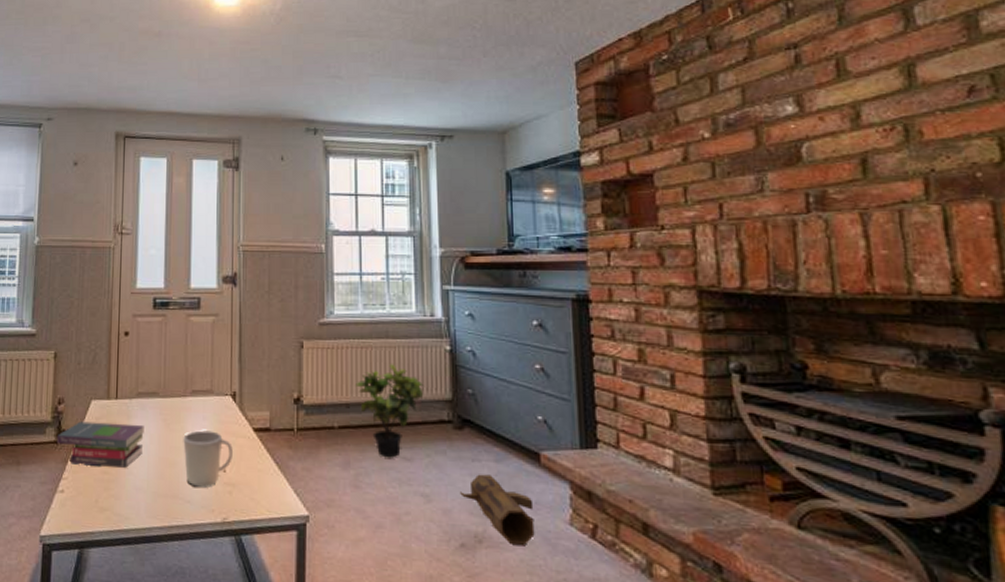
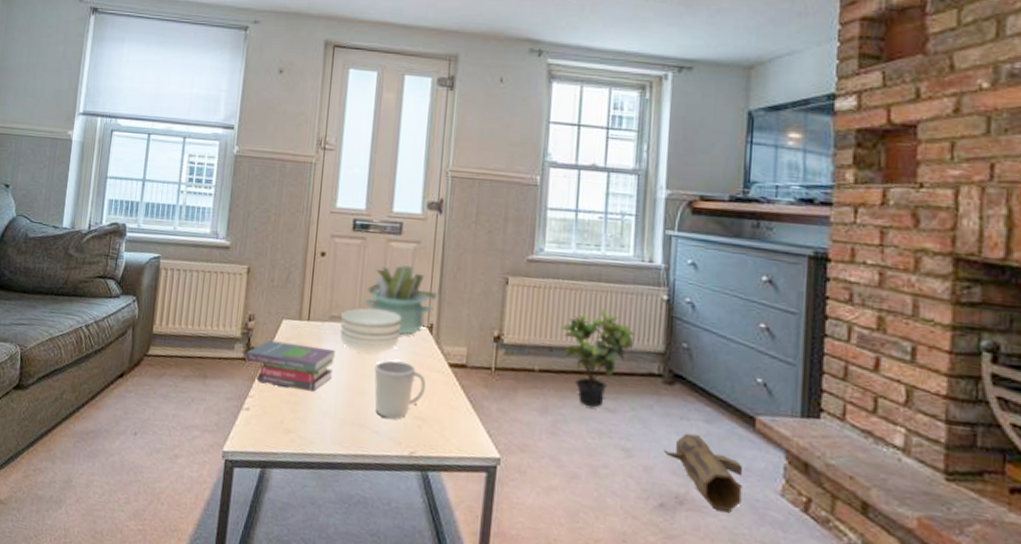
bowl: none [147,382,206,428] -> present [339,308,402,356]
decorative plant: none [169,338,239,405] -> present [365,265,439,335]

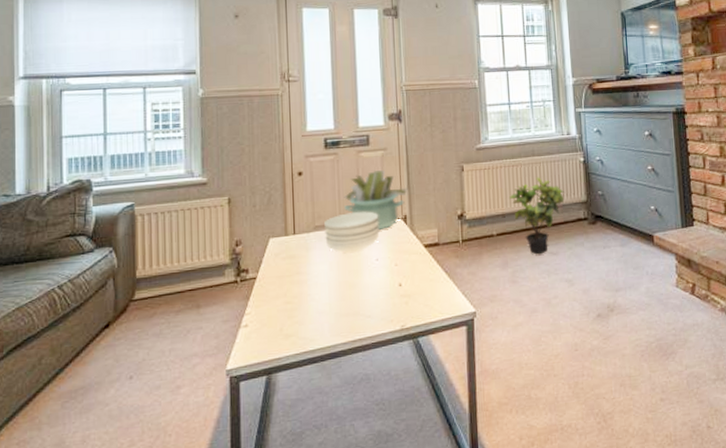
books: present [244,340,335,393] -> none [236,255,323,300]
mug: present [374,360,426,419] -> none [360,252,407,303]
decorative log: present [664,433,743,512] -> none [596,257,652,308]

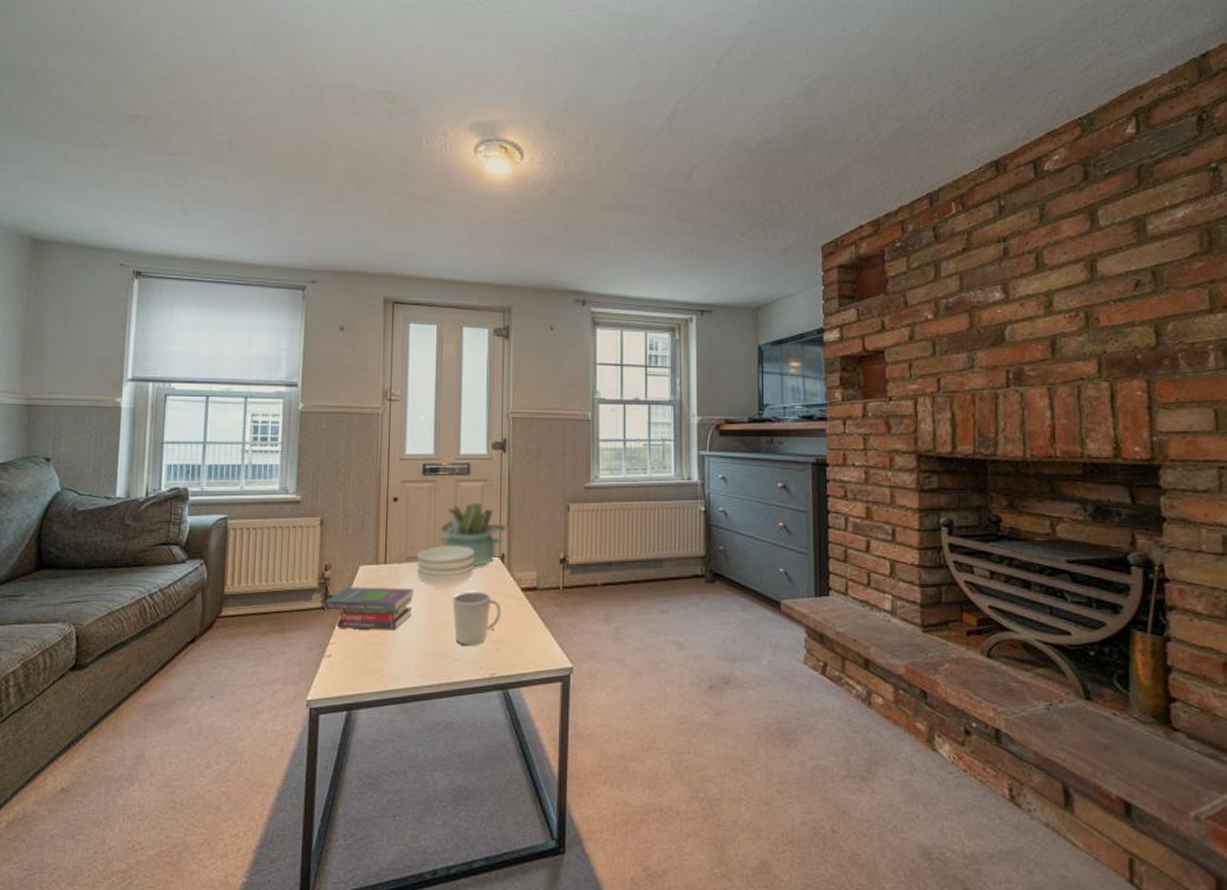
books: none [236,255,323,300] -> present [323,587,413,632]
mug: none [360,252,407,303] -> present [452,591,501,646]
potted plant: present [509,177,565,255] -> none [618,524,680,611]

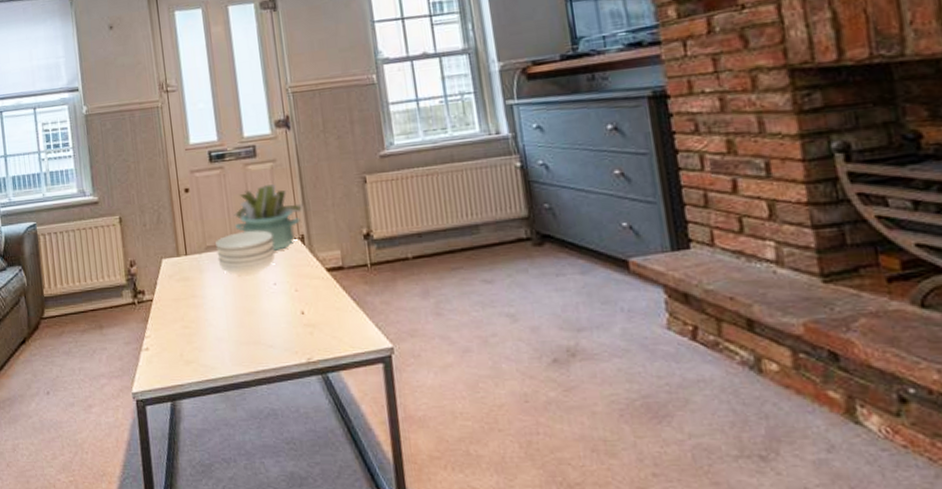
books: present [323,587,413,632] -> none [133,277,219,323]
mug: present [452,591,501,646] -> none [257,275,309,331]

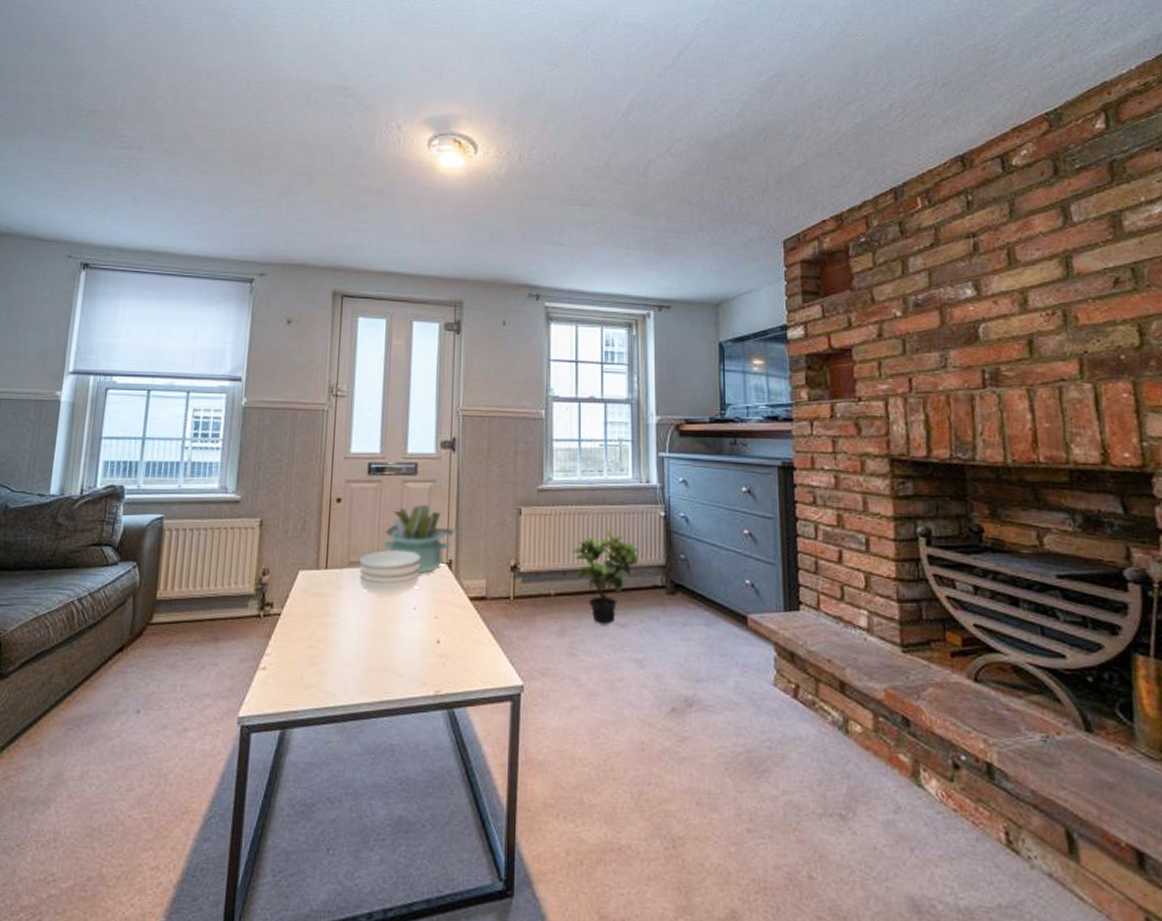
potted plant: none [425,188,498,283] -> present [572,530,639,624]

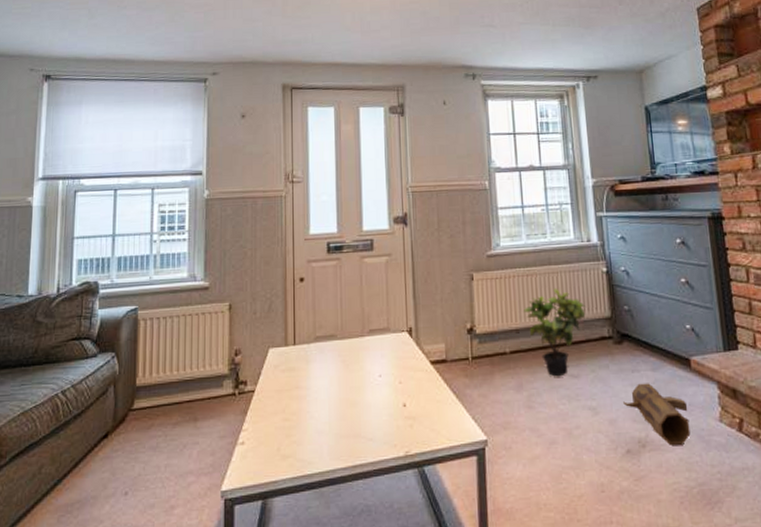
bowl: present [359,550,421,598] -> none [325,322,383,368]
decorative plant: present [383,505,456,574] -> none [346,278,413,343]
decorative log: none [672,638,742,707] -> present [623,383,691,445]

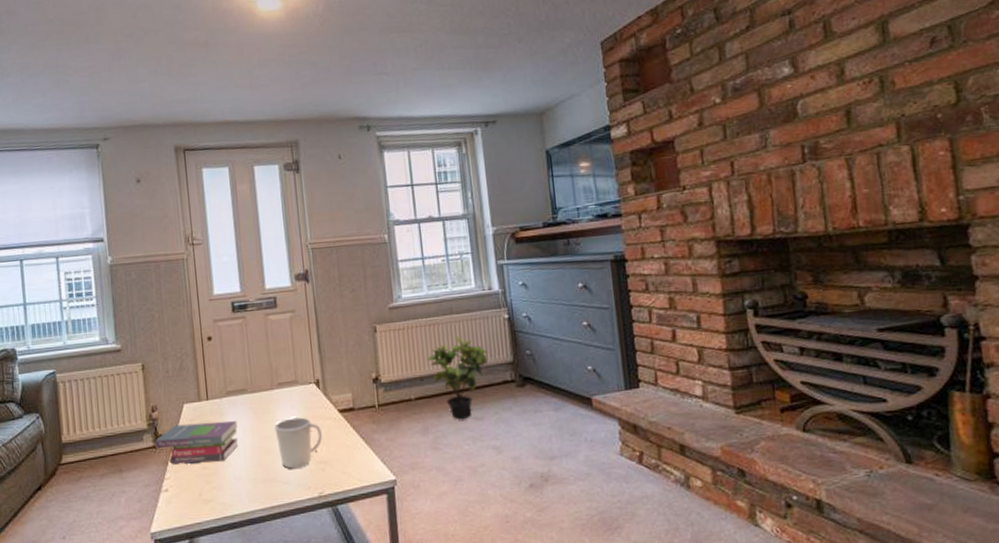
books: none [234,368,324,415] -> present [154,420,238,465]
mug: none [363,367,412,424] -> present [274,417,322,469]
decorative log: present [623,383,691,445] -> none [526,422,592,478]

